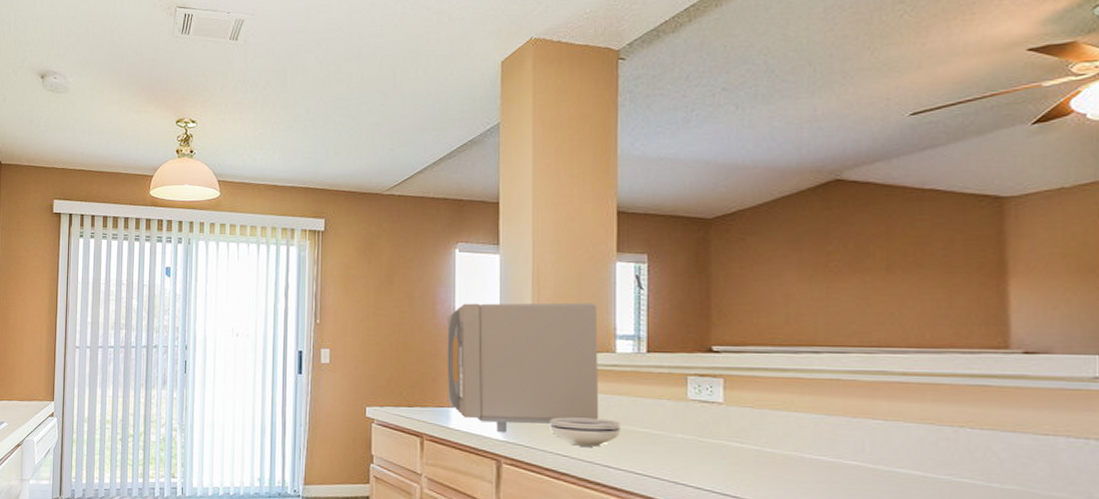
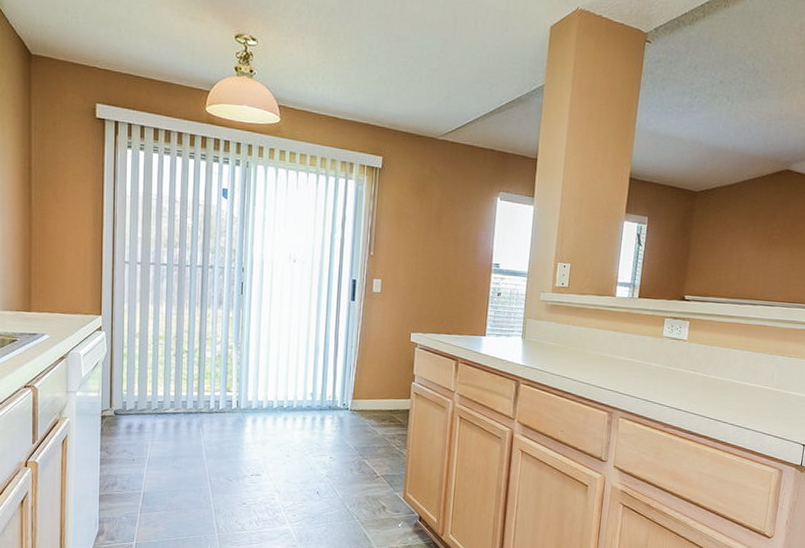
microwave: present [447,302,599,433] -> none [481,246,606,359]
bowl: present [550,417,621,447] -> none [560,347,613,372]

